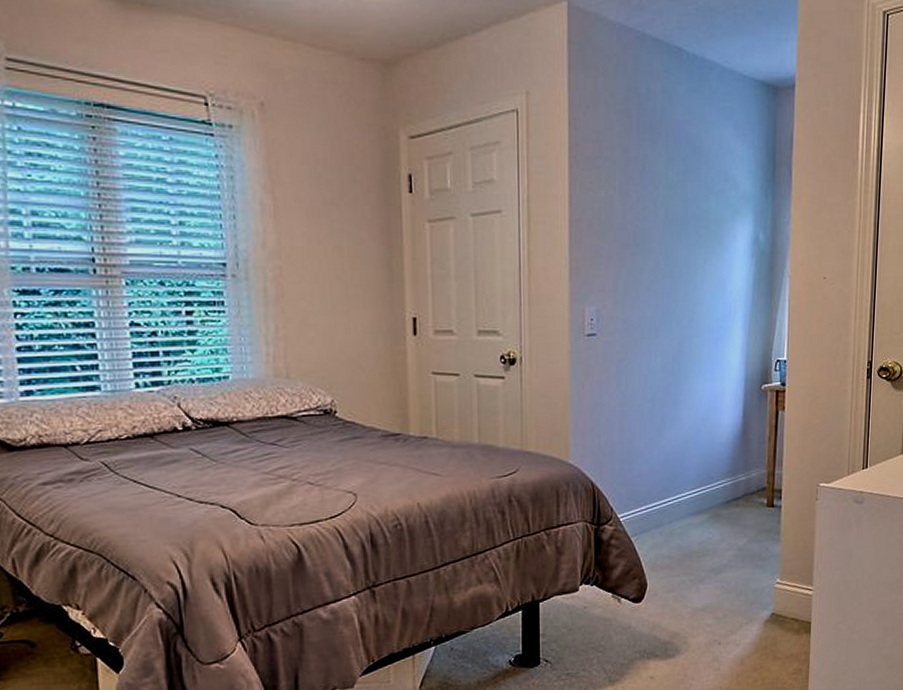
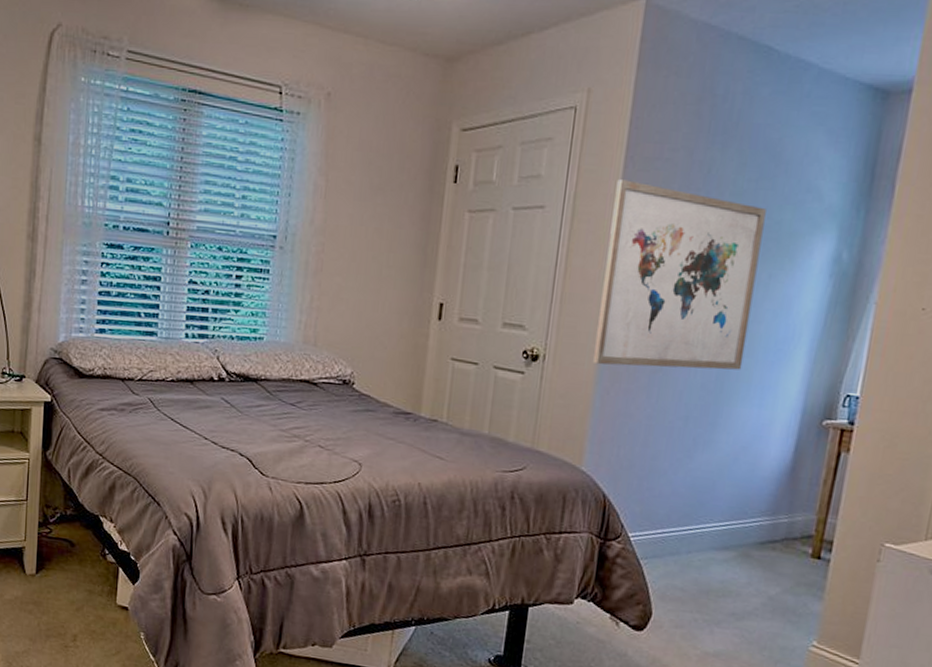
wall art: none [565,180,695,361] -> present [593,179,766,370]

